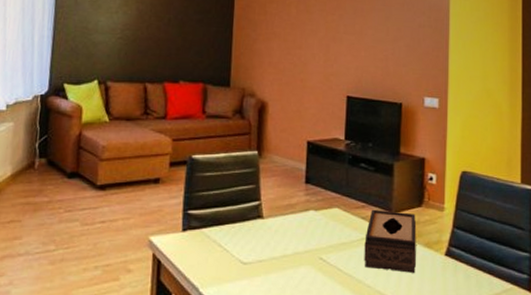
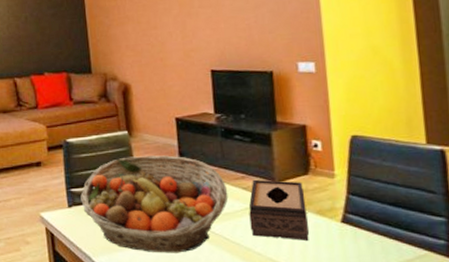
fruit basket: none [197,178,348,285] -> present [80,155,229,253]

